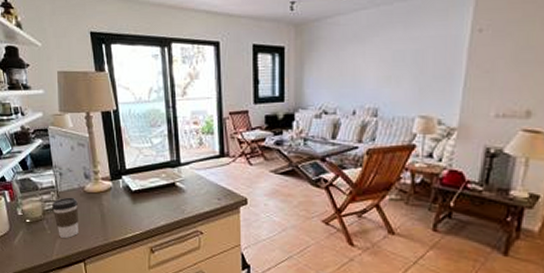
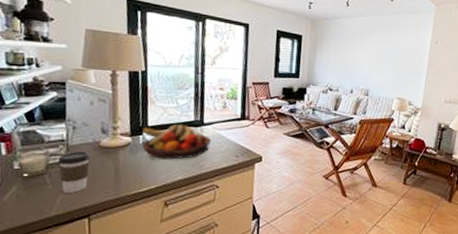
fruit bowl: none [121,165,190,204] -> present [142,123,211,160]

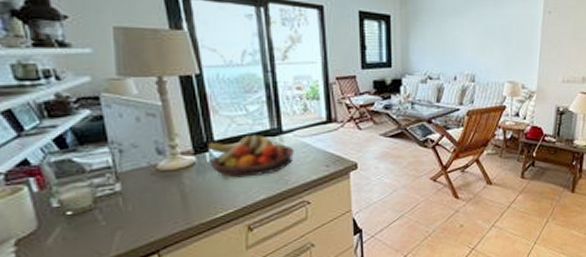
coffee cup: present [58,151,90,193] -> none [108,178,149,228]

